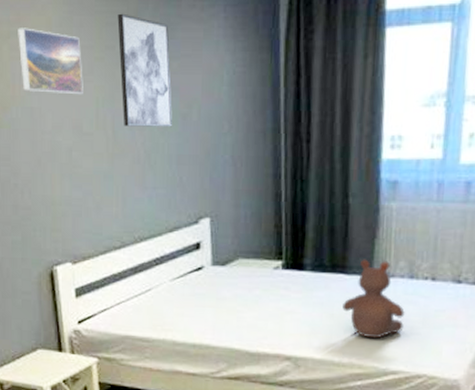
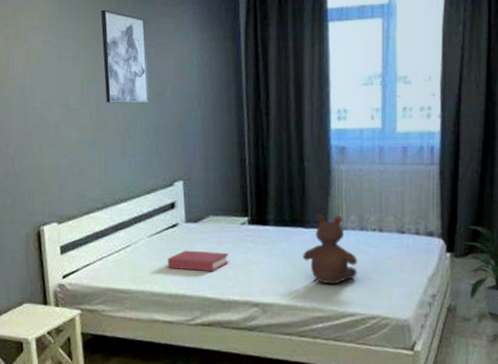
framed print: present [18,28,83,95] -> none [13,21,70,77]
hardback book: none [191,296,259,321] -> present [167,250,229,272]

